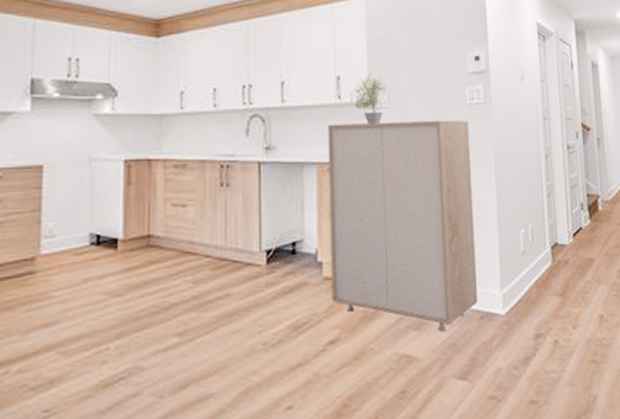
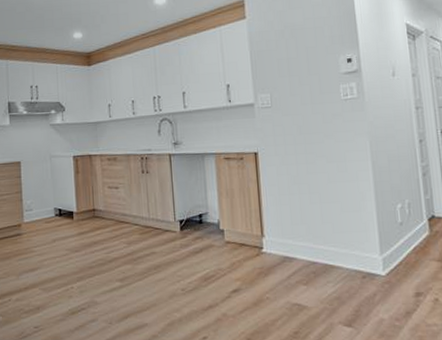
storage cabinet: present [327,120,479,332] -> none [221,114,360,287]
potted plant: present [349,74,387,125] -> none [238,80,270,122]

